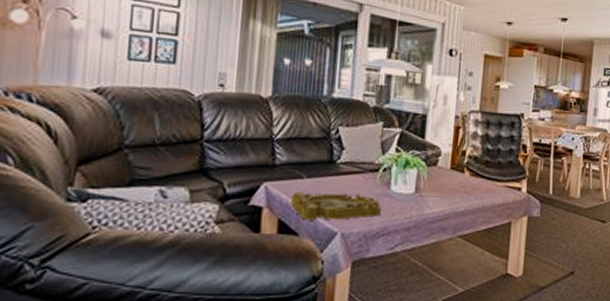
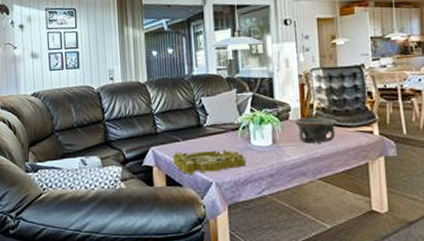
bowl: none [443,165,488,196] -> present [294,117,338,144]

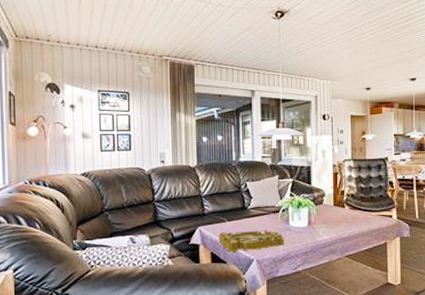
bowl: present [294,117,338,144] -> none [327,202,364,225]

